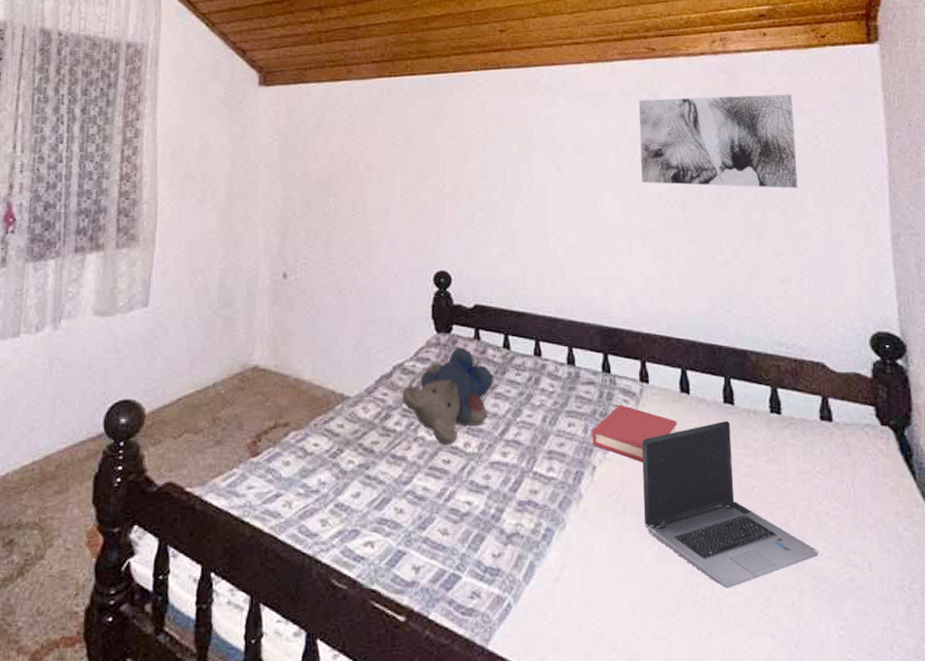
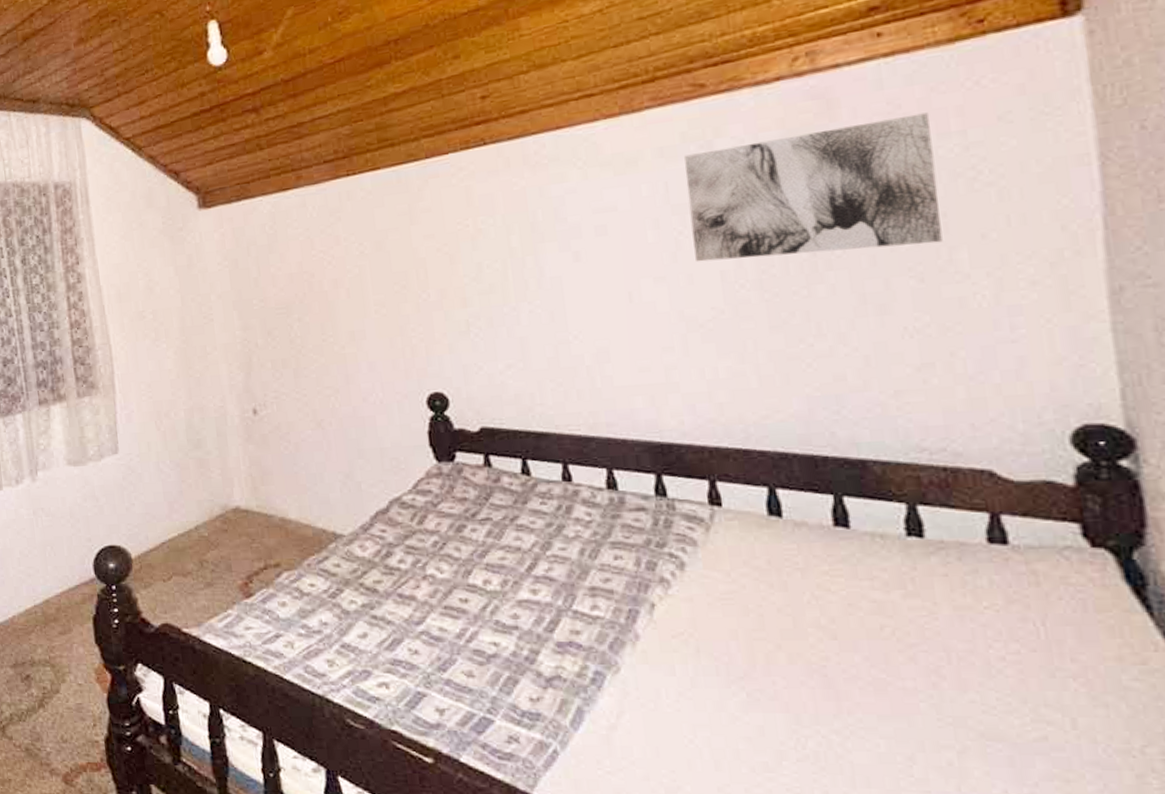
teddy bear: present [402,346,494,445] -> none [403,475,514,583]
hardback book: present [591,404,677,463] -> none [646,532,766,599]
laptop computer: present [641,421,819,588] -> none [716,548,989,744]

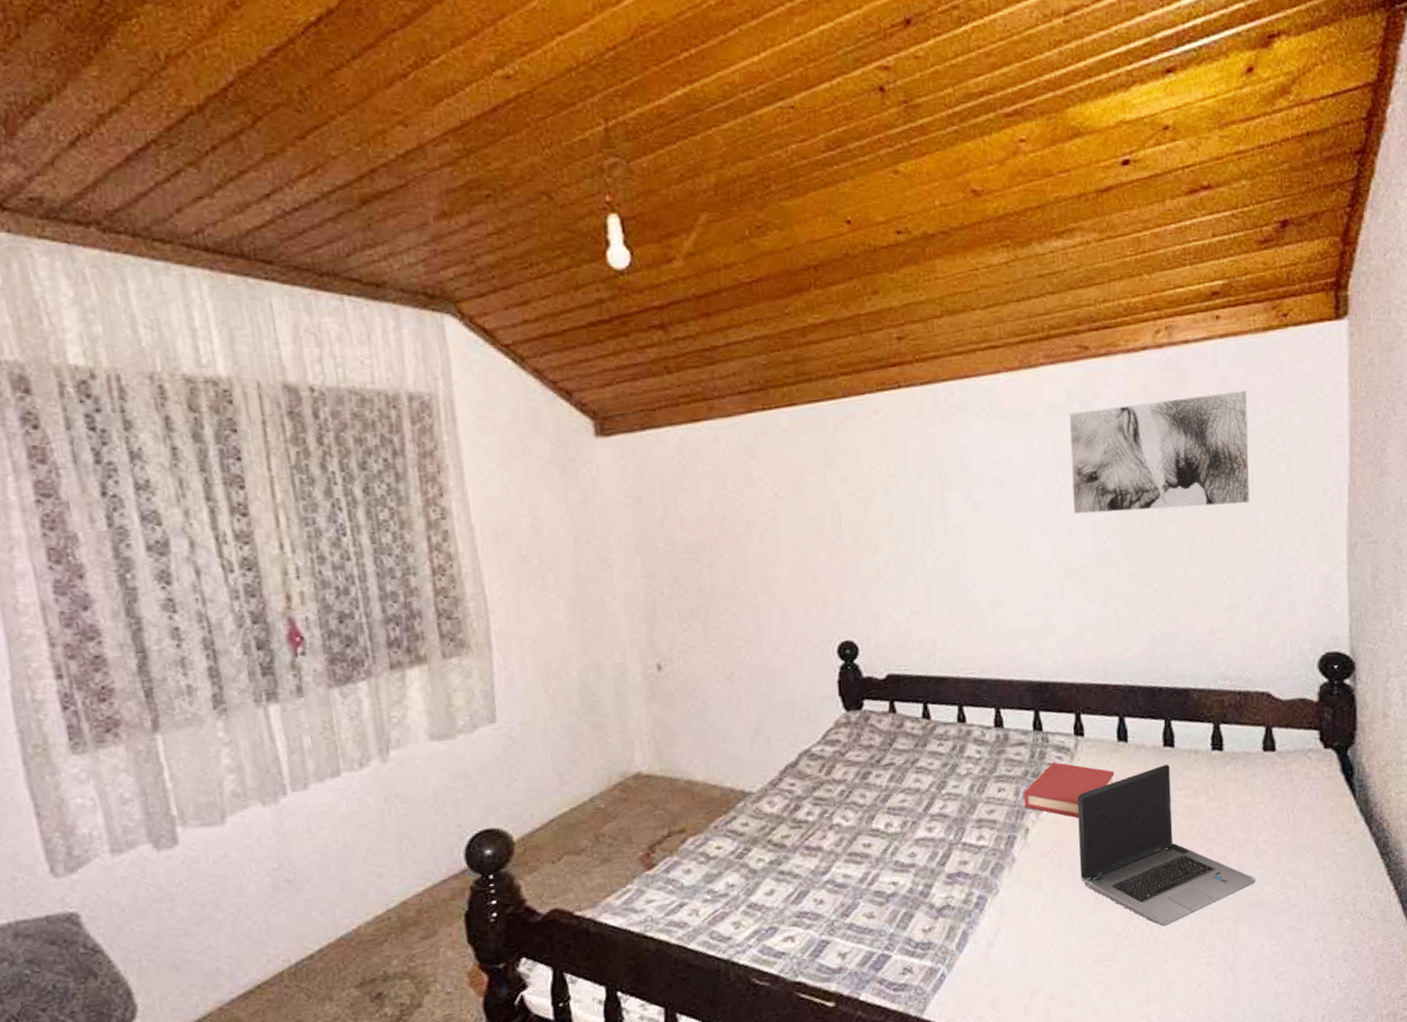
hardback book: none [646,532,766,599] -> present [1023,761,1115,818]
laptop computer: none [716,548,989,744] -> present [1077,765,1256,927]

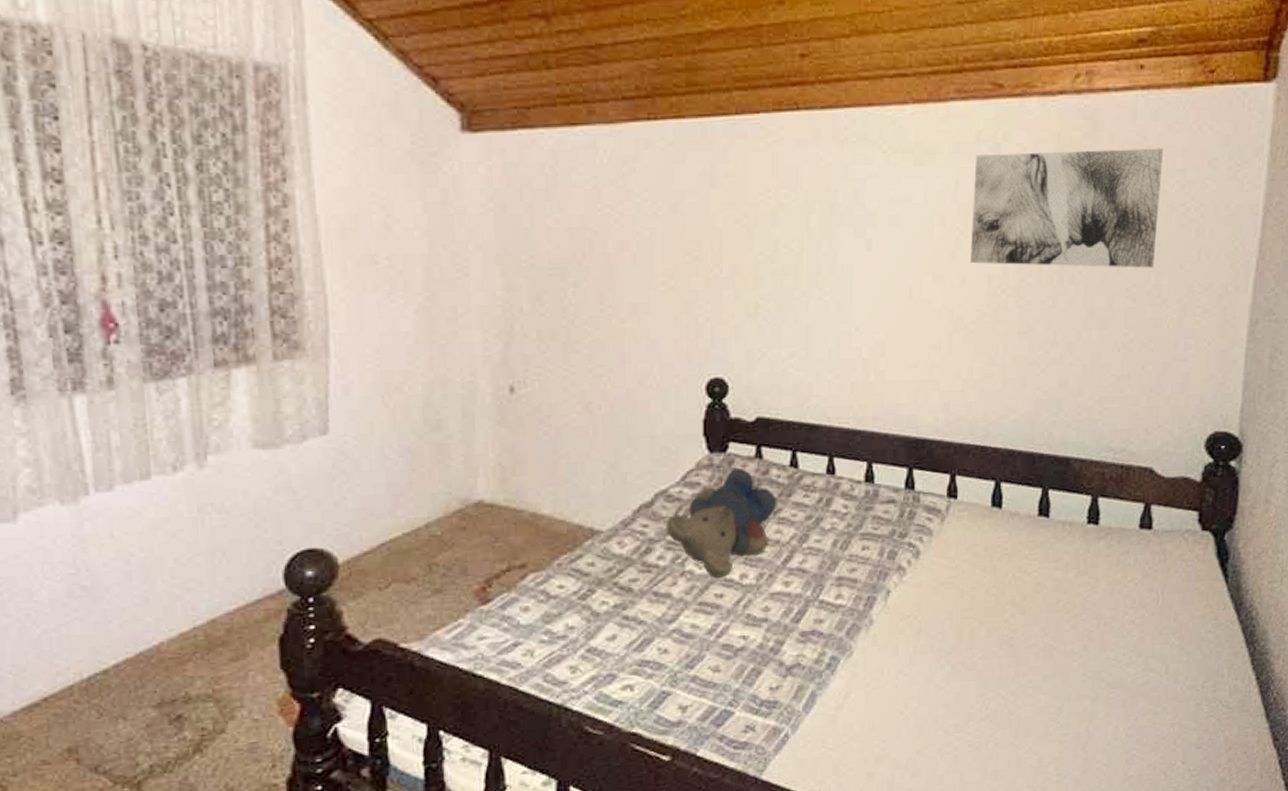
teddy bear: none [812,723,914,829] -> present [666,467,777,578]
hardback book: present [1023,761,1115,818] -> none [888,523,985,584]
laptop computer: present [1077,765,1256,927] -> none [938,535,1118,701]

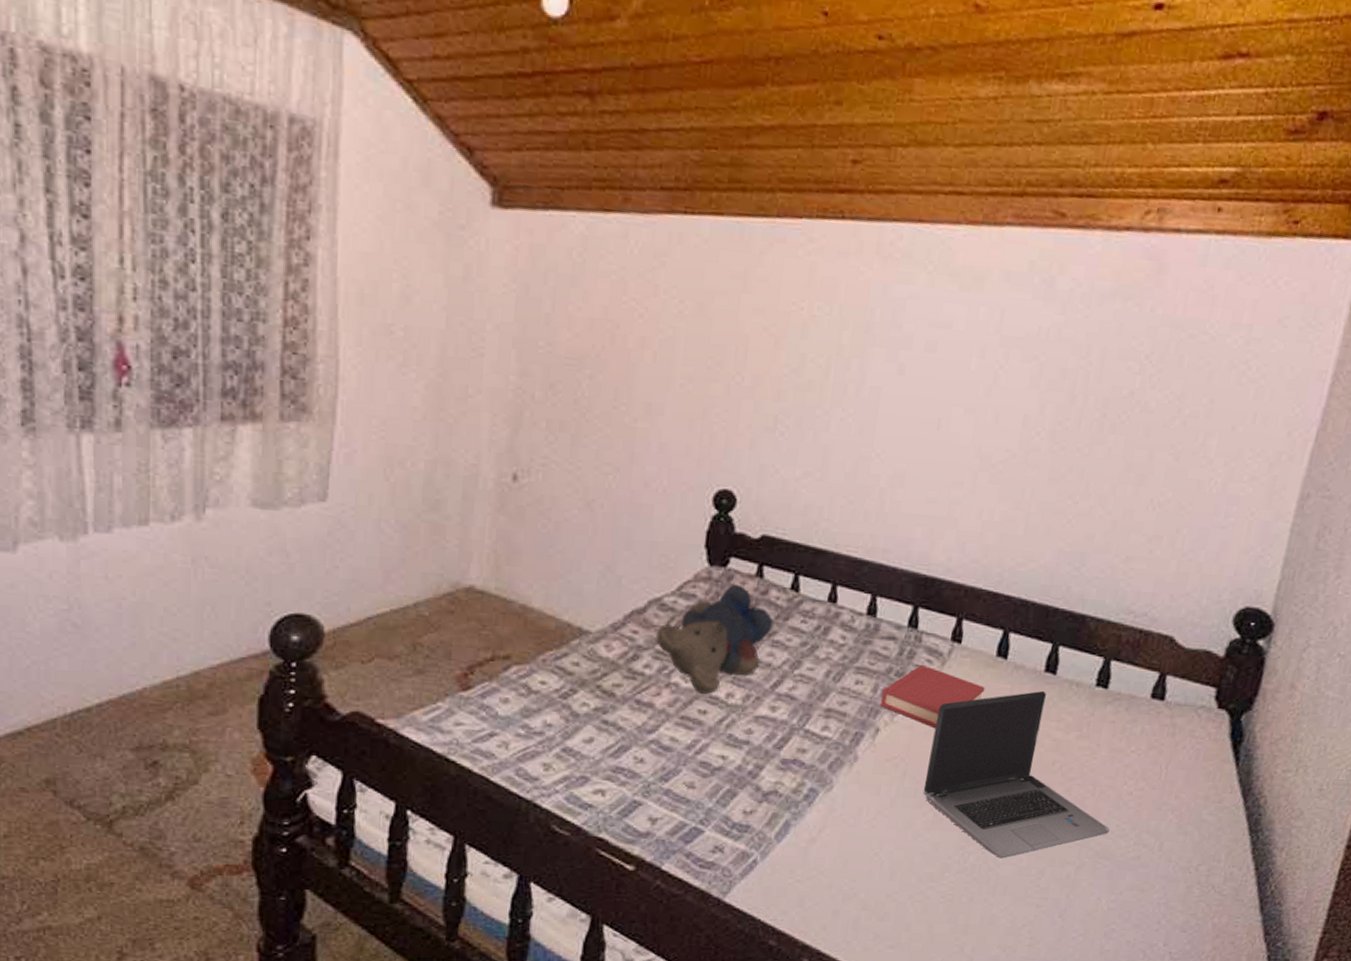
hardback book: none [888,523,985,584] -> present [880,664,986,729]
laptop computer: none [938,535,1118,701] -> present [923,691,1110,859]
wall art: present [971,148,1164,268] -> none [1007,286,1232,427]

